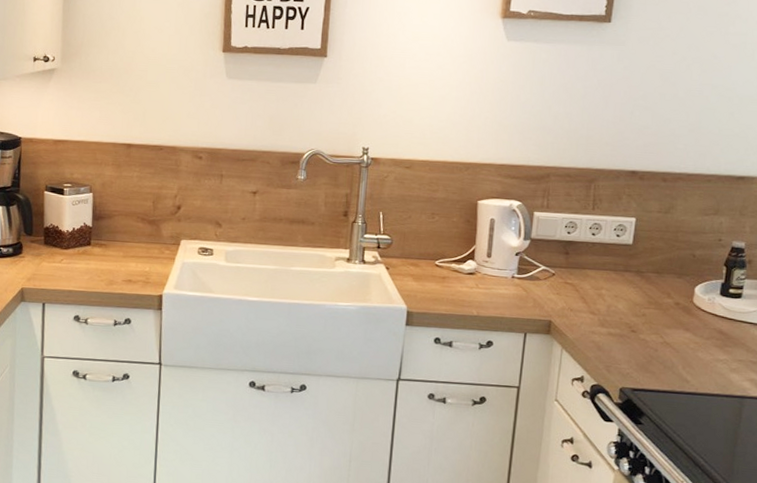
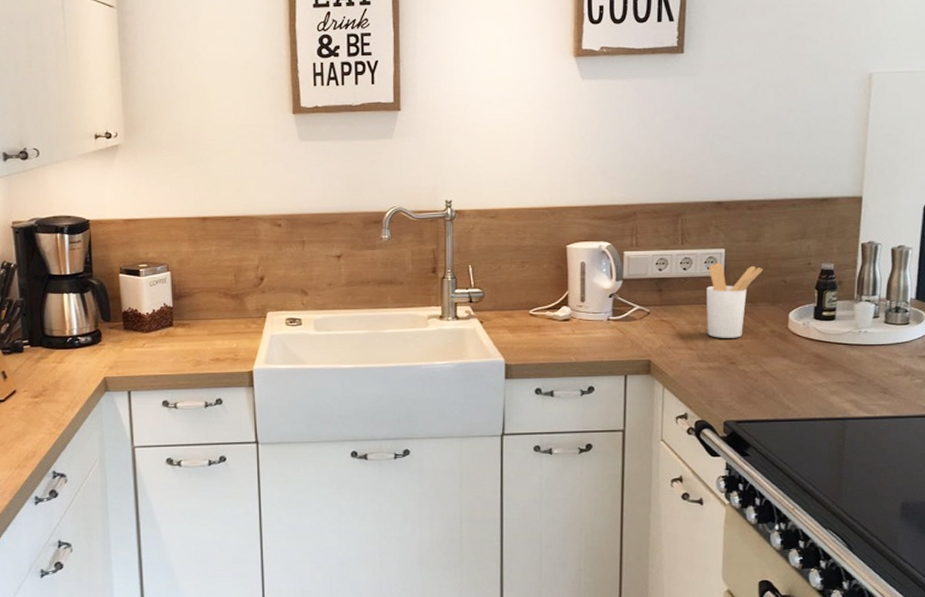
utensil holder: none [610,230,673,307] -> present [706,262,764,338]

